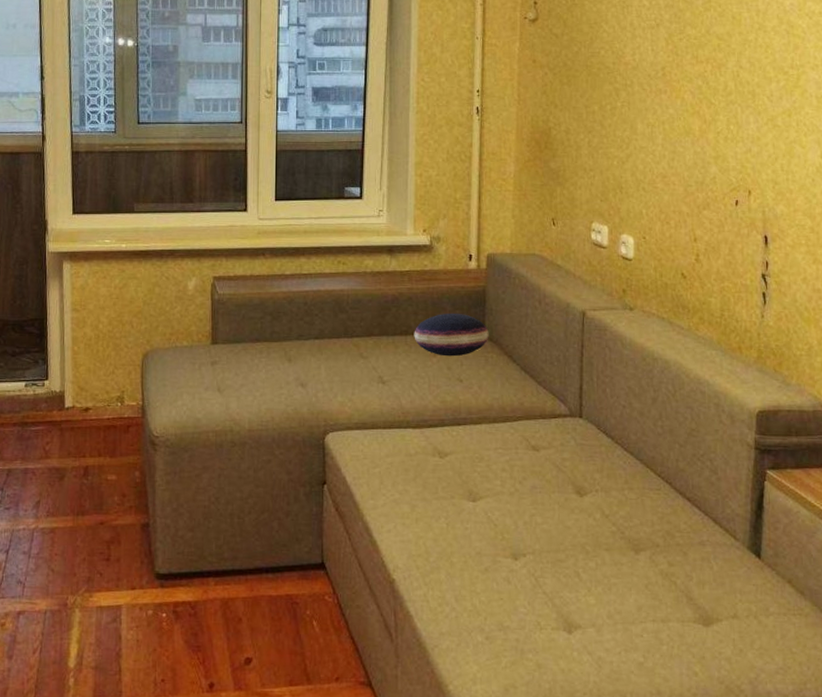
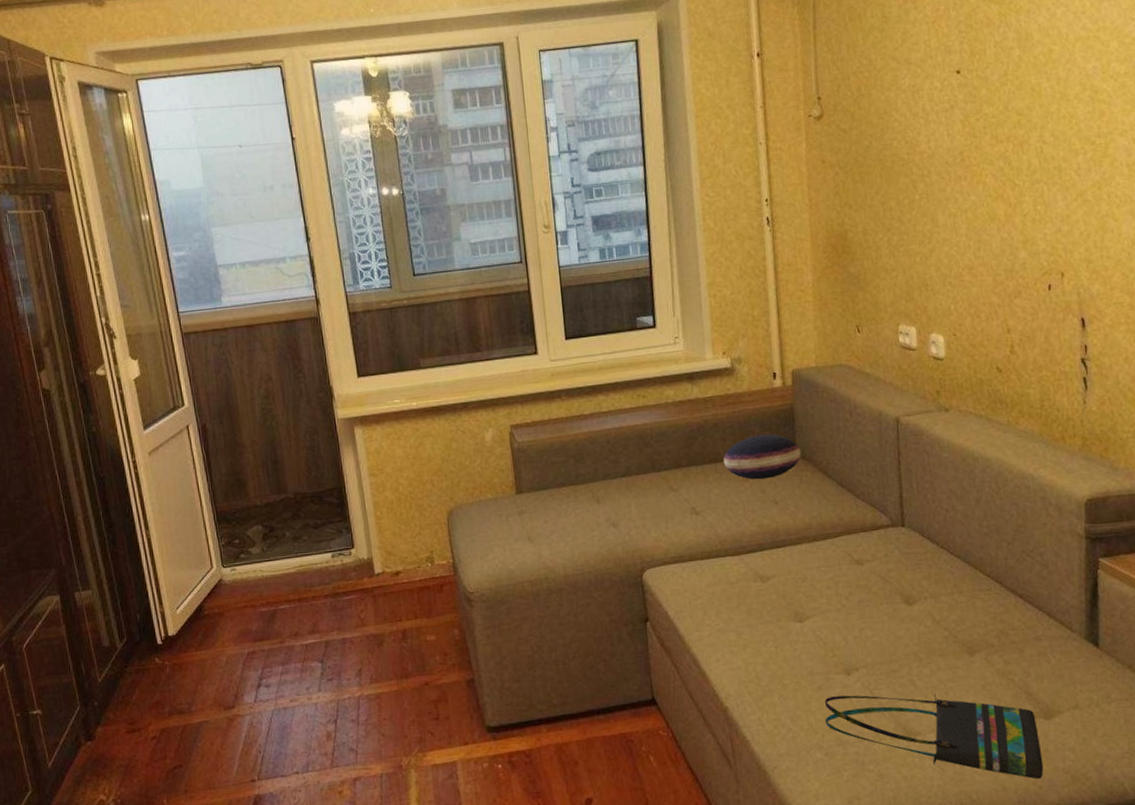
tote bag: none [488,580,699,687] -> present [825,693,1044,780]

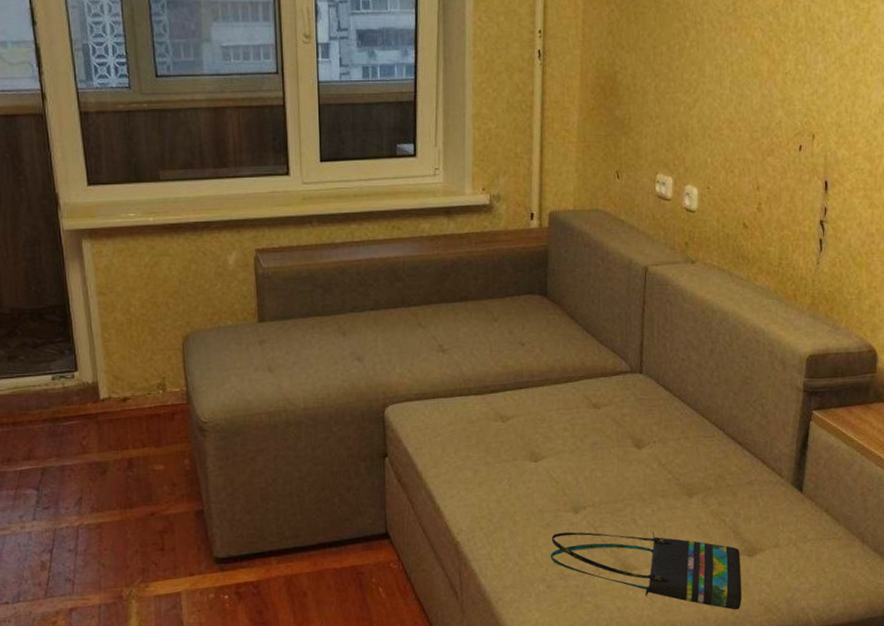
cushion: present [723,434,802,480] -> none [474,275,551,321]

